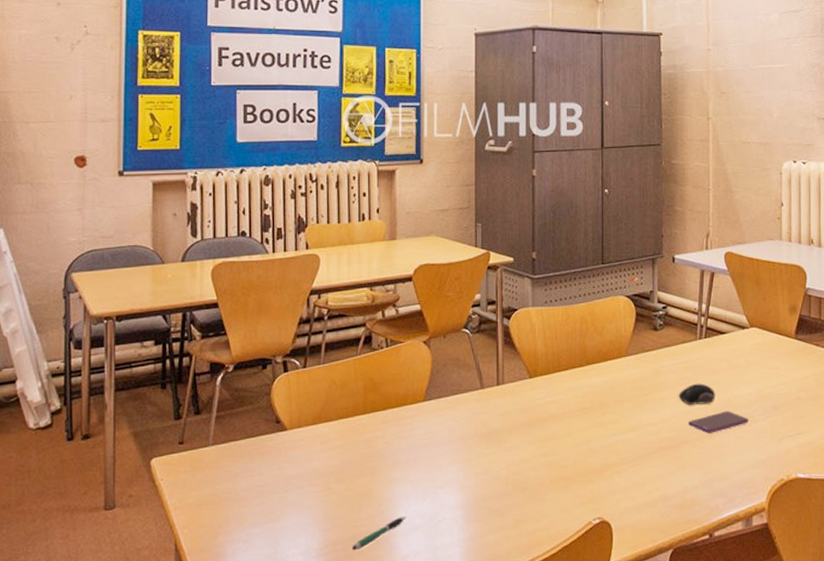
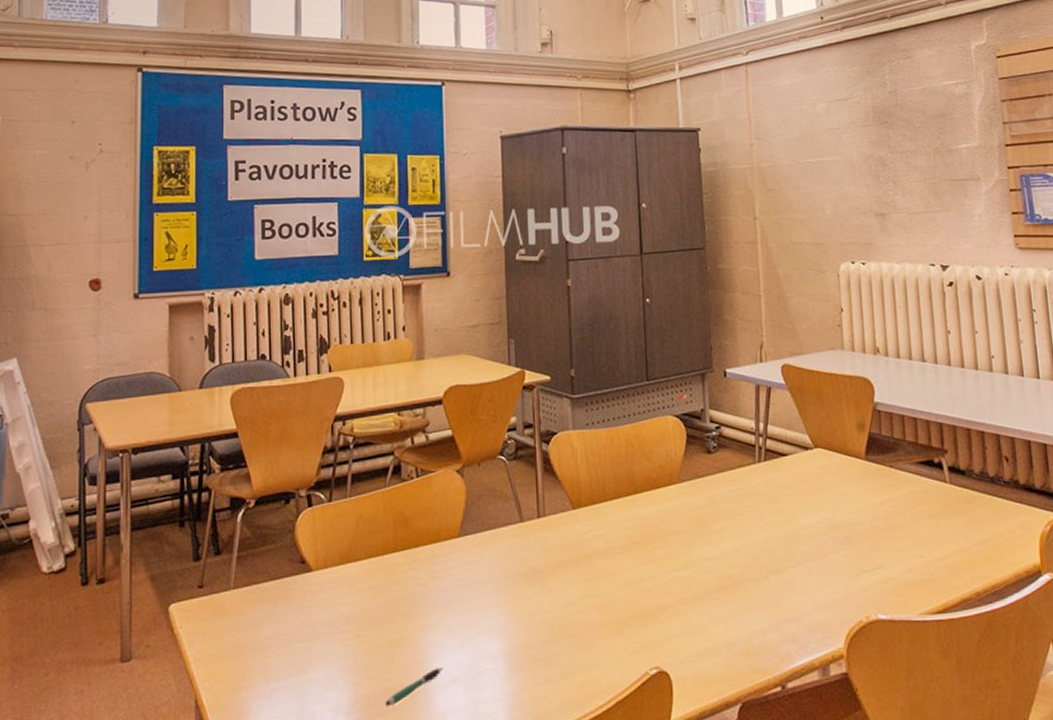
computer mouse: present [678,383,716,405] -> none [738,512,780,537]
smartphone: present [687,411,749,434] -> none [750,543,819,570]

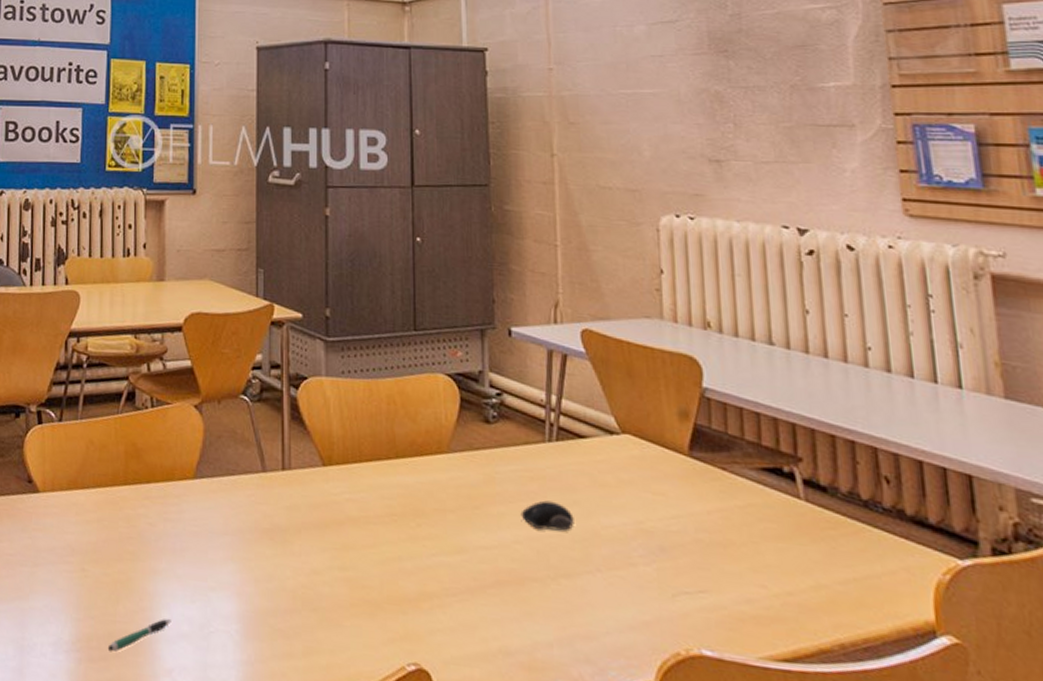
computer mouse: none [738,512,780,537] -> present [520,500,574,531]

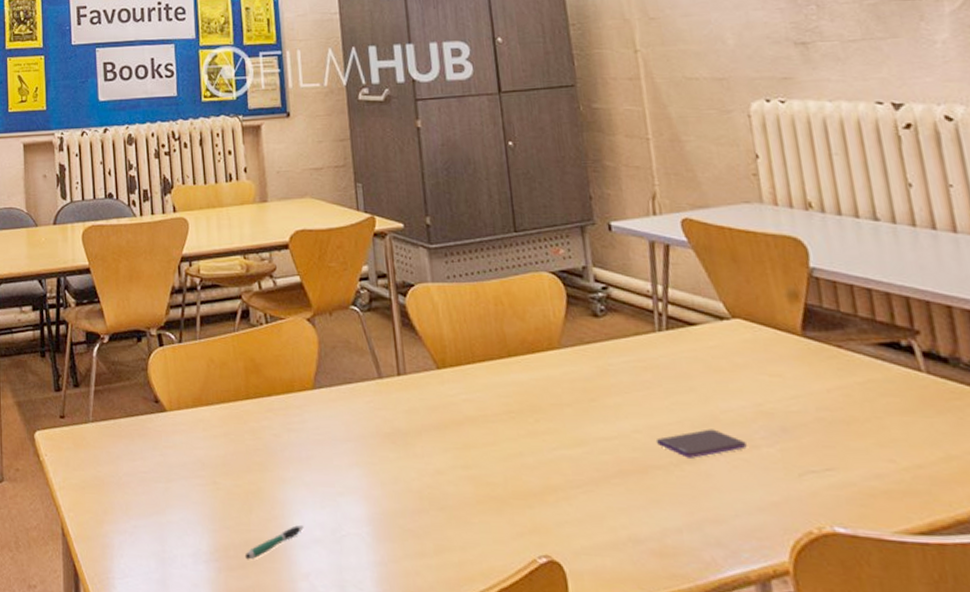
computer mouse: present [520,500,574,531] -> none [637,389,693,418]
smartphone: none [535,543,624,573] -> present [655,429,747,458]

